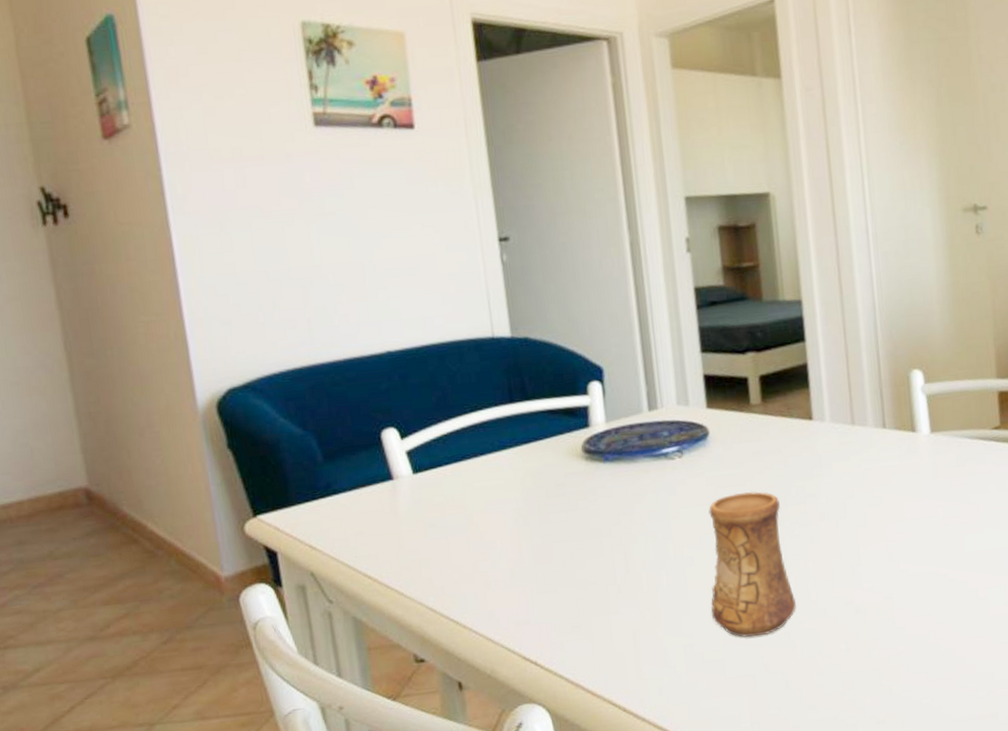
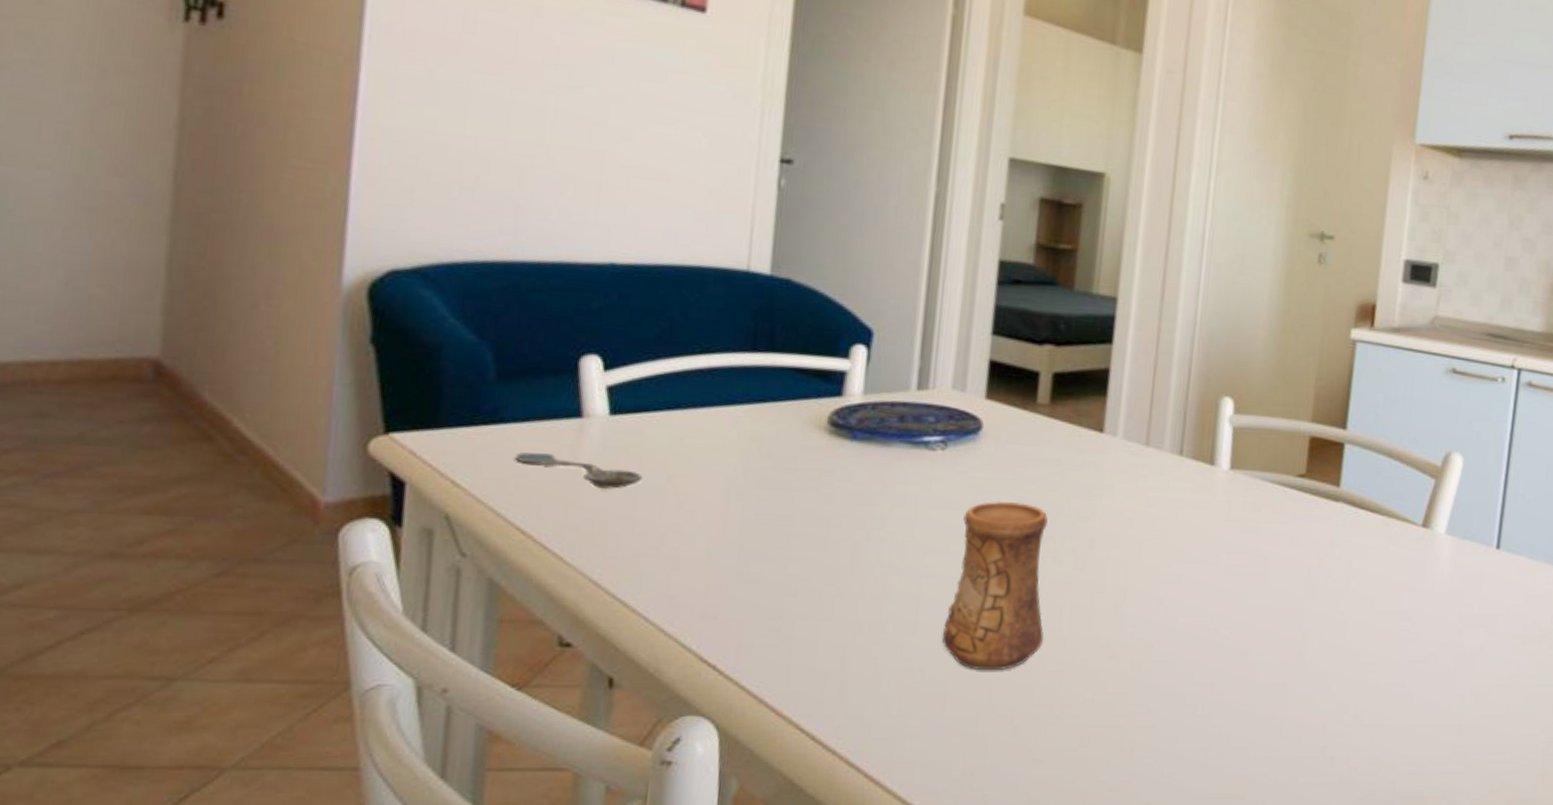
spoon: none [350,512,449,534] -> present [514,452,643,489]

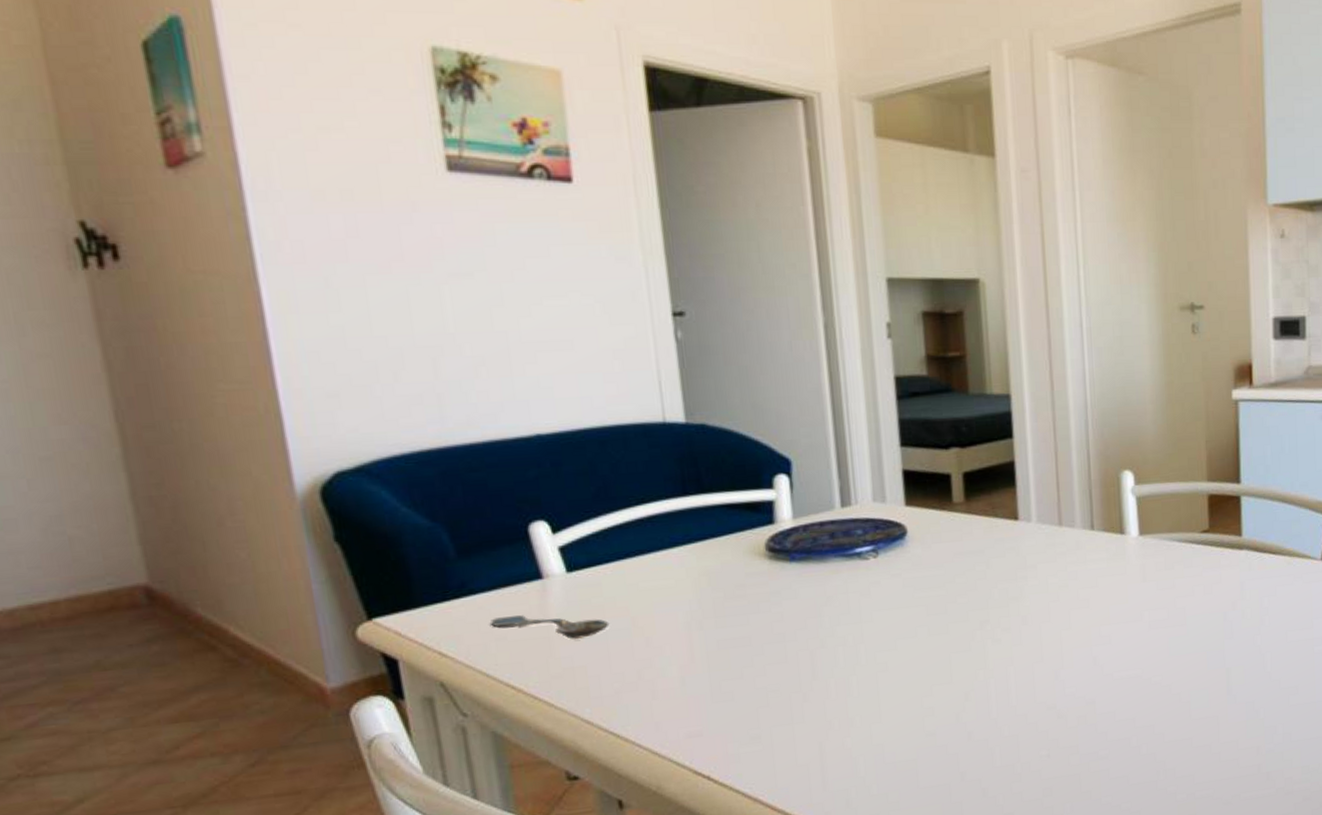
cup: present [941,501,1048,671] -> none [904,593,996,746]

